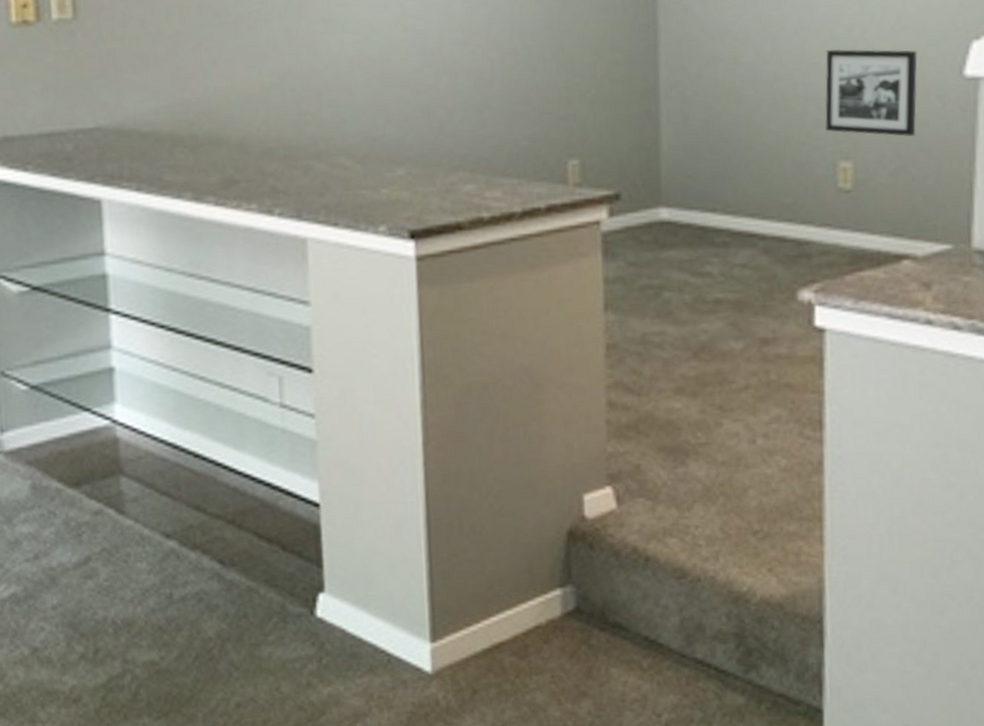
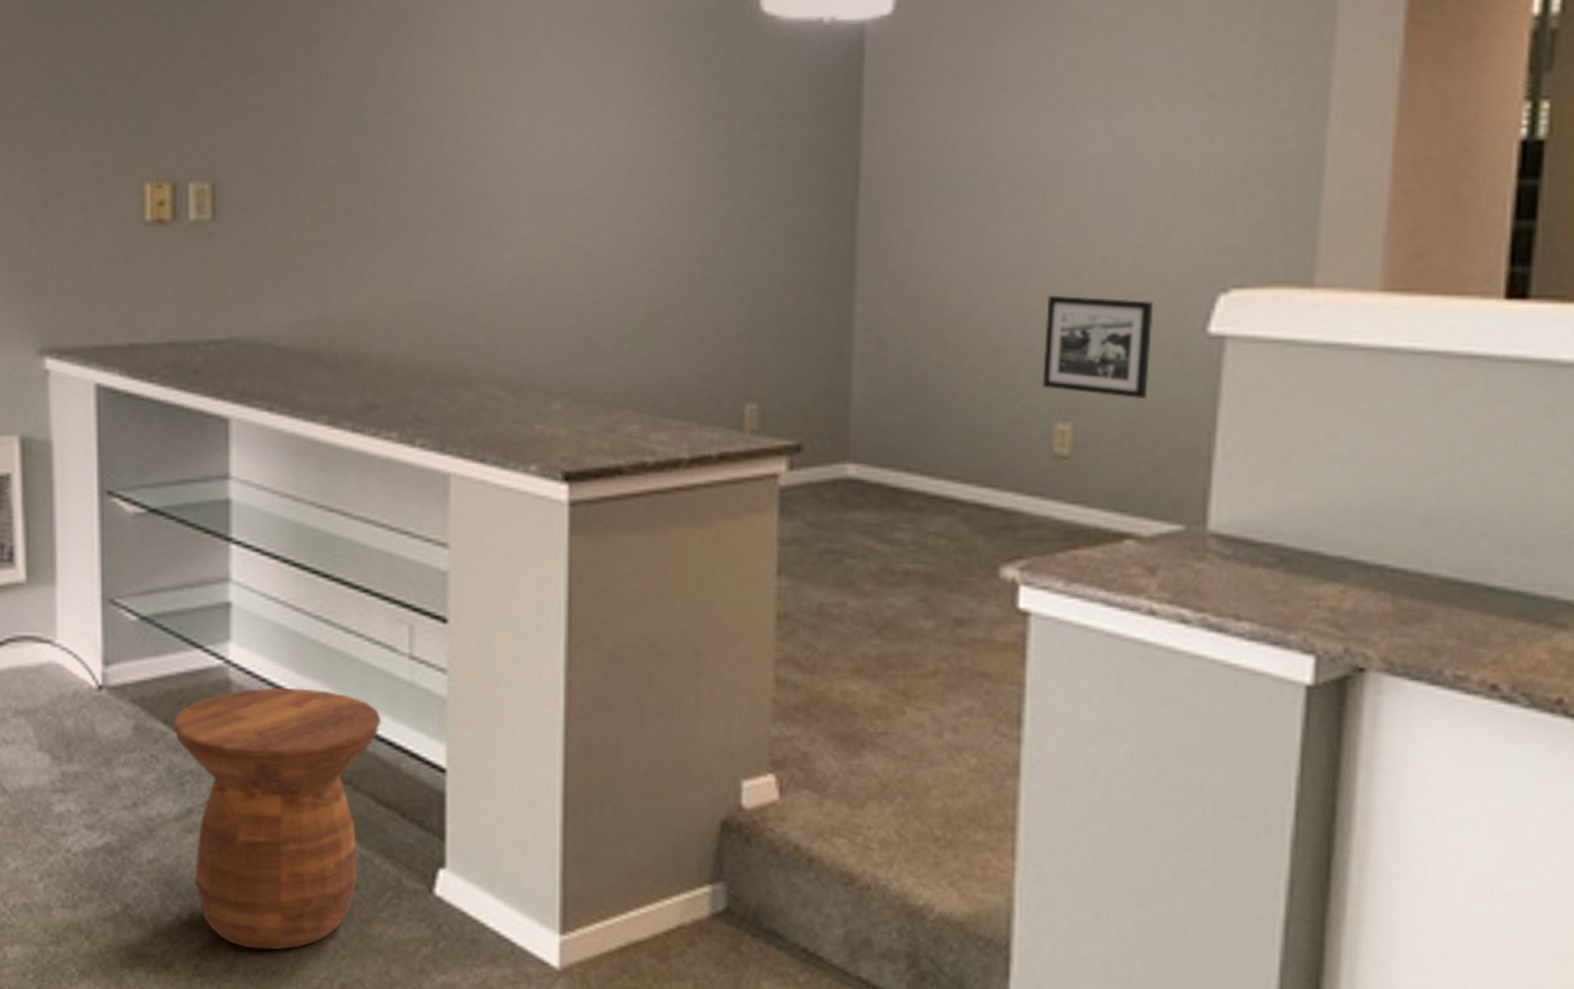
side table: none [67,440,258,678] -> present [173,687,381,950]

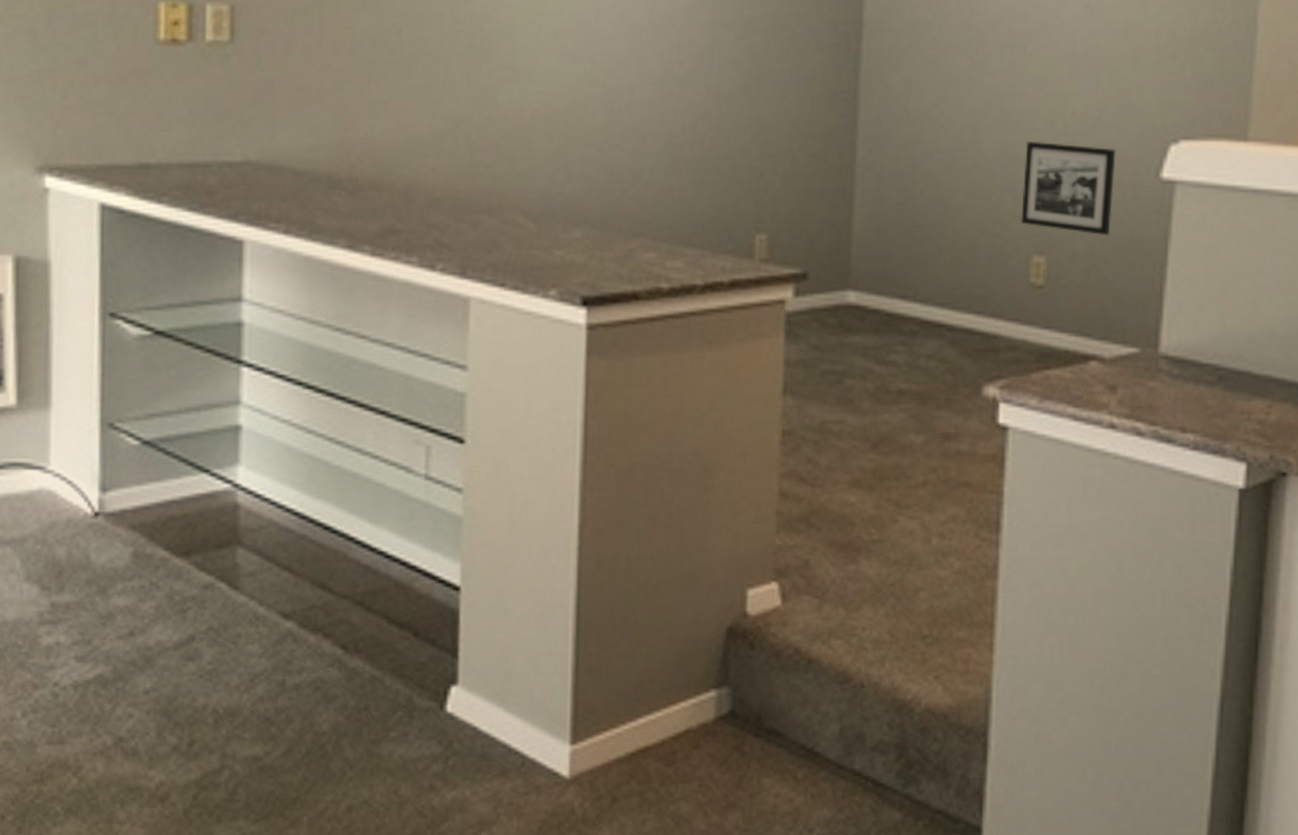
side table: present [173,687,381,950] -> none [175,510,395,776]

